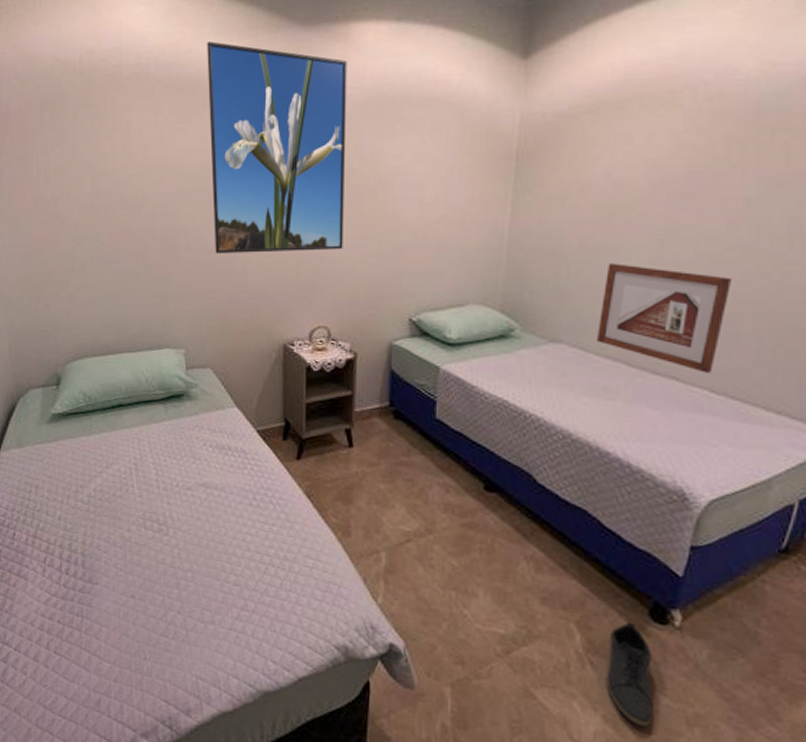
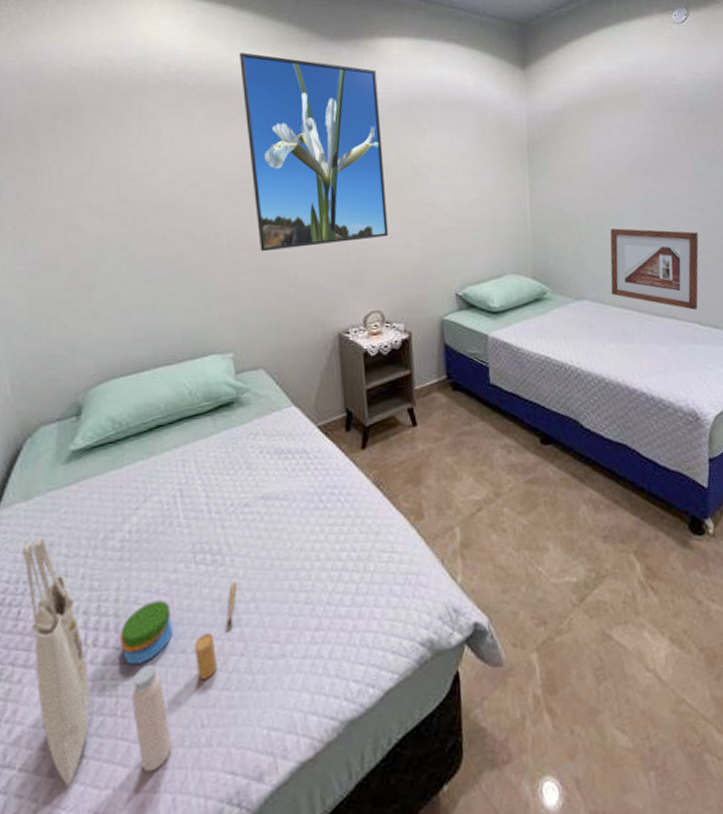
tote bag: none [17,480,177,681] -> present [23,538,237,787]
shoe: present [605,621,653,728] -> none [663,539,708,639]

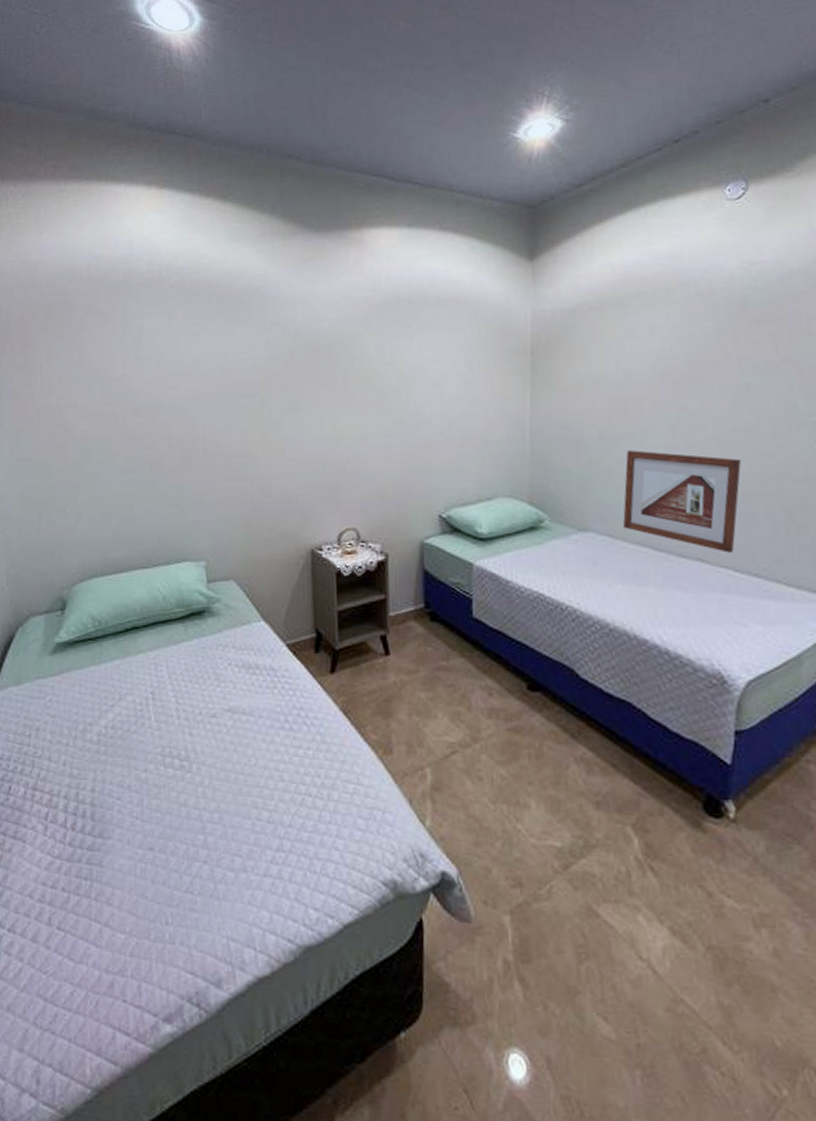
tote bag: present [23,538,237,787] -> none [14,722,202,956]
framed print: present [239,53,389,252] -> none [221,248,368,459]

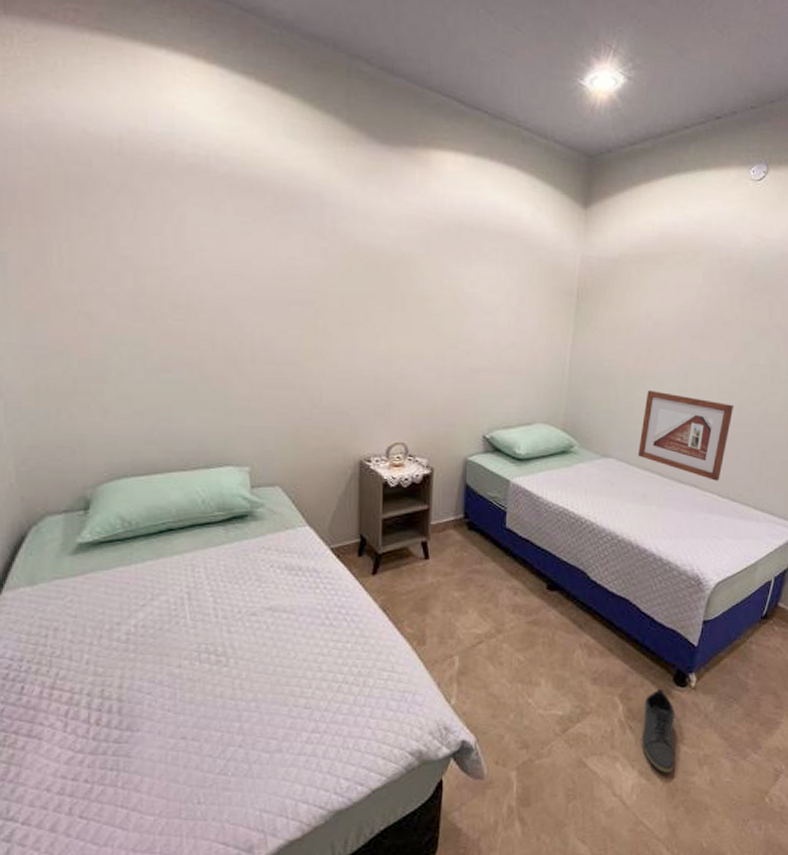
shoe: none [667,819,720,936] -> present [641,688,676,774]

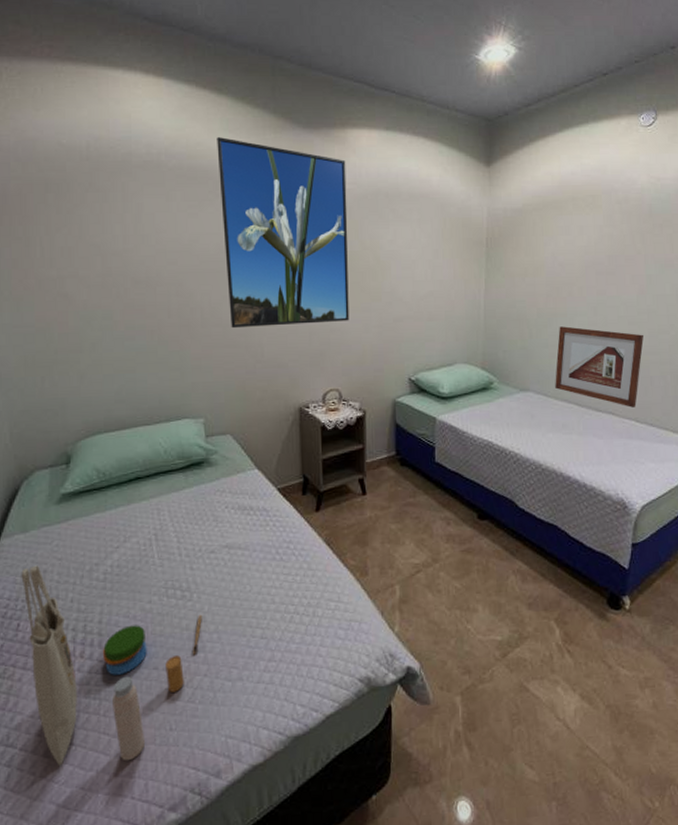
tote bag: none [27,622,239,842] -> present [21,565,202,766]
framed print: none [278,144,427,369] -> present [217,137,349,329]
shoe: present [641,688,676,774] -> none [580,612,616,698]

